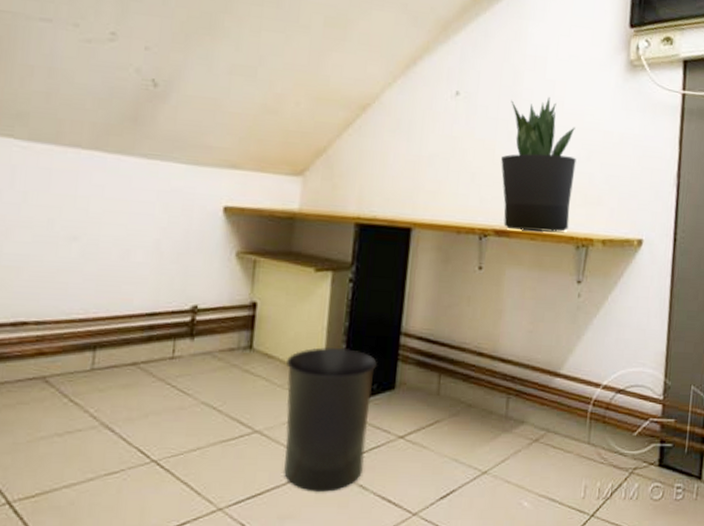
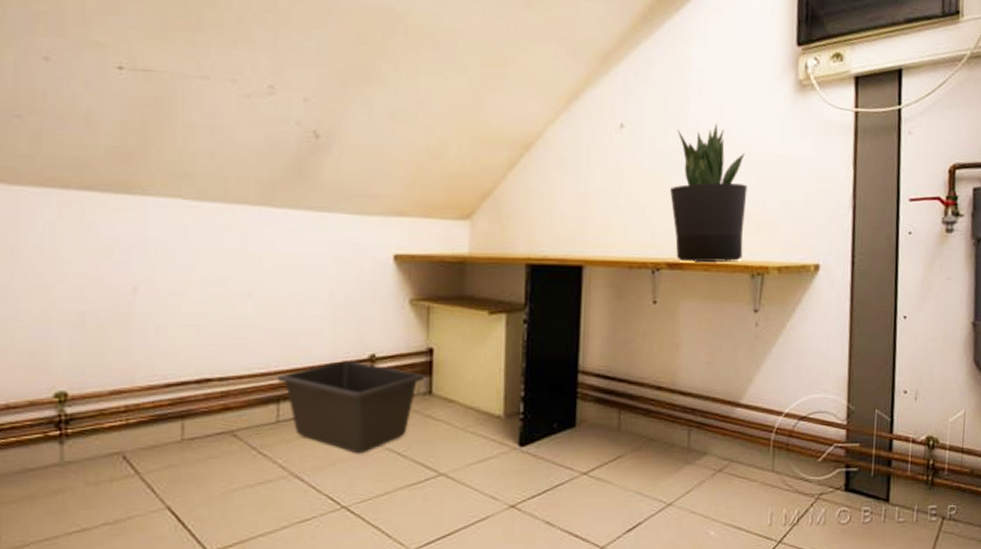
storage bin: none [95,310,247,405] -> present [277,361,426,453]
waste bin: present [284,347,378,492] -> none [467,388,558,530]

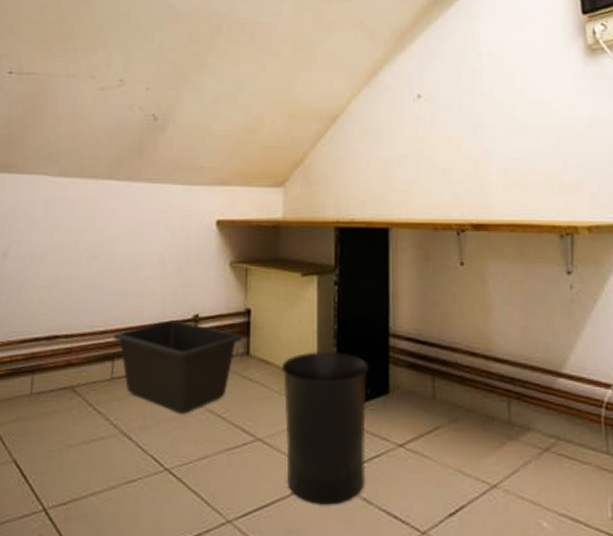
waste bin: none [467,388,558,530] -> present [282,351,370,505]
planter: present [670,124,747,262] -> none [470,90,549,222]

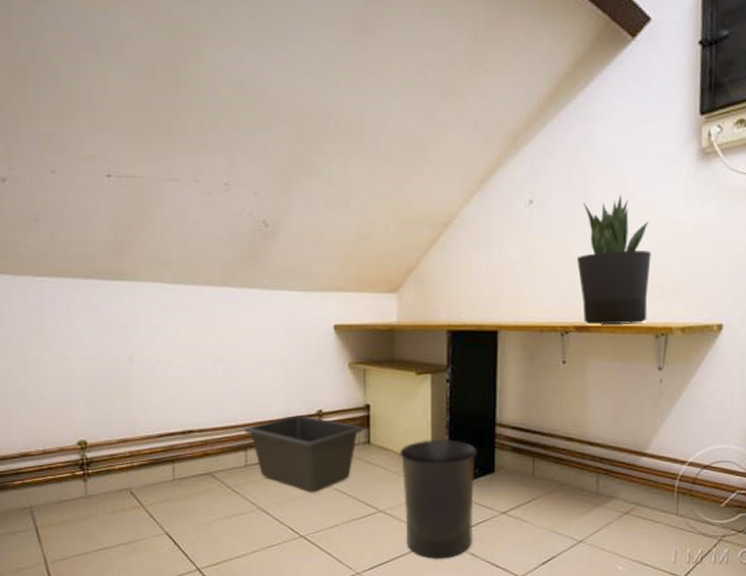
planter: none [470,90,549,222] -> present [577,195,651,324]

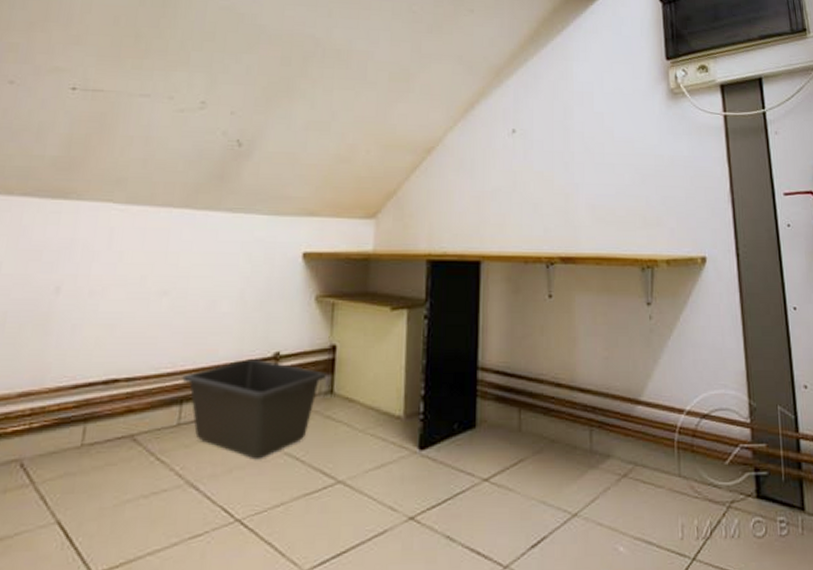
waste bin: present [400,438,478,559] -> none [367,386,458,546]
planter: present [577,195,651,324] -> none [560,128,632,256]

